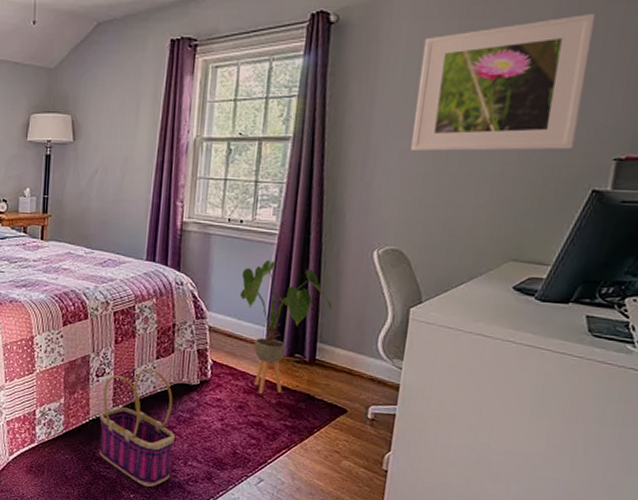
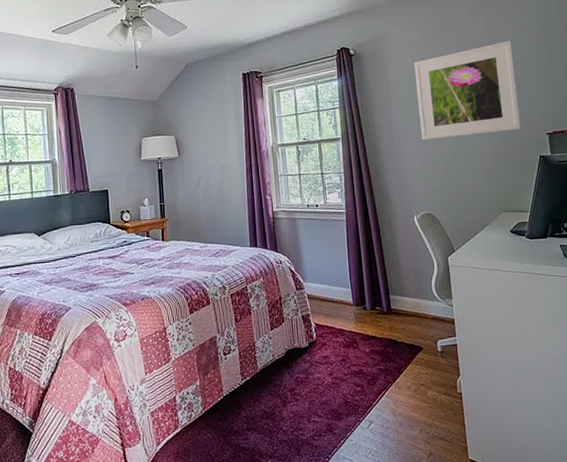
basket: present [98,368,175,488] -> none [231,339,298,450]
house plant: present [239,260,333,395] -> none [324,234,395,346]

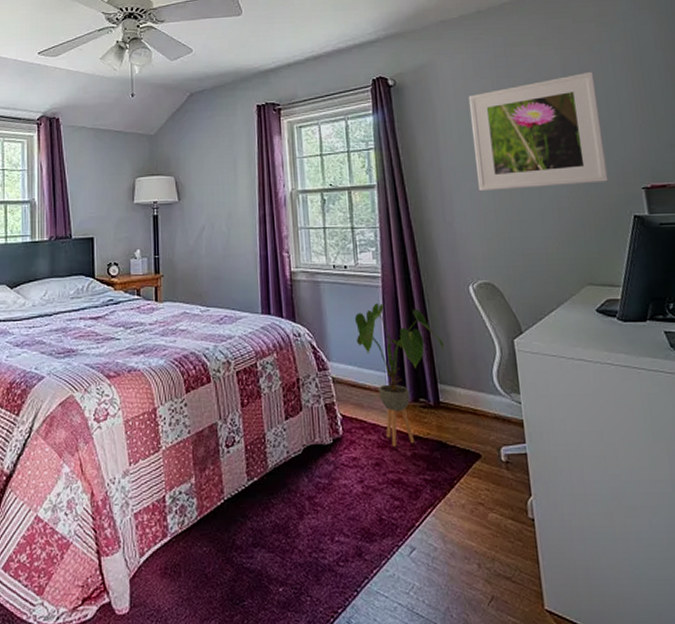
house plant: none [324,234,395,346] -> present [354,303,445,448]

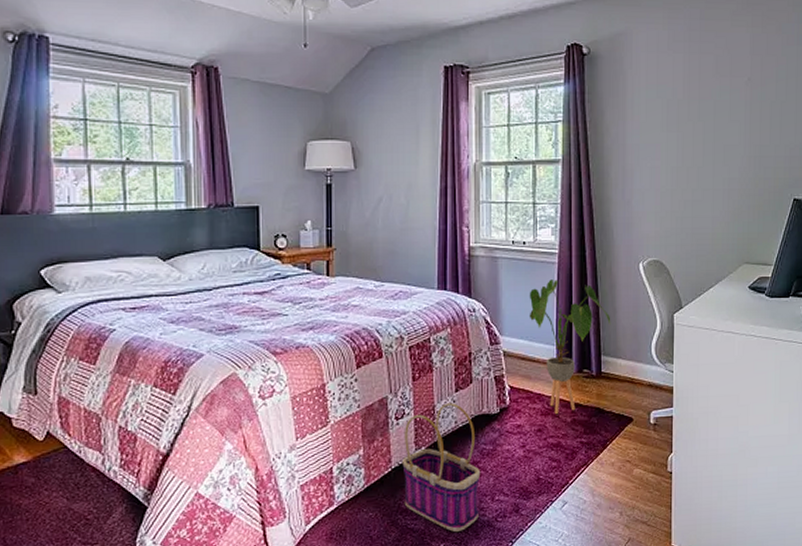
basket: none [235,431,318,576] -> present [402,403,480,533]
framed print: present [468,71,608,192] -> none [659,52,779,170]

